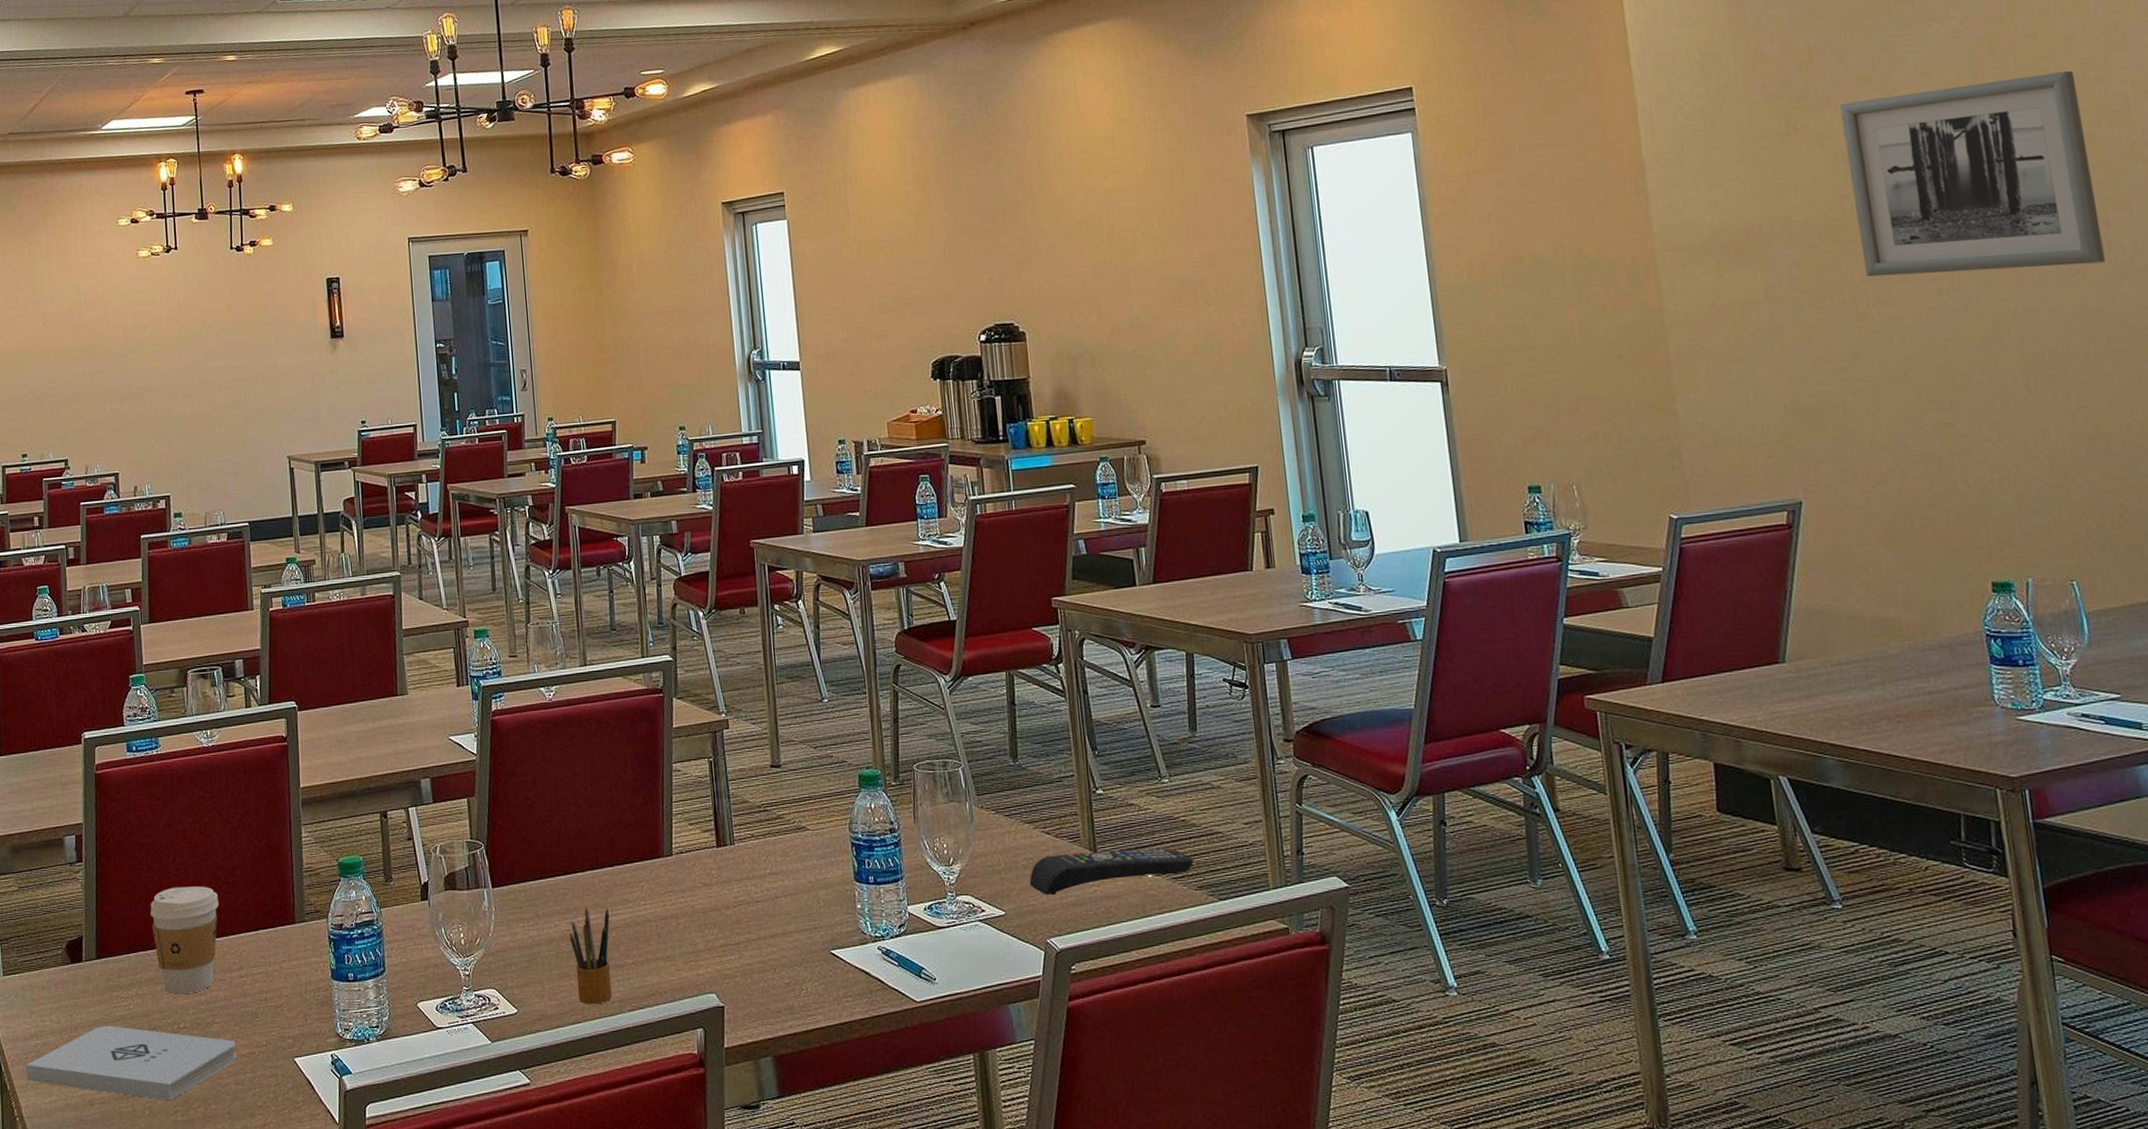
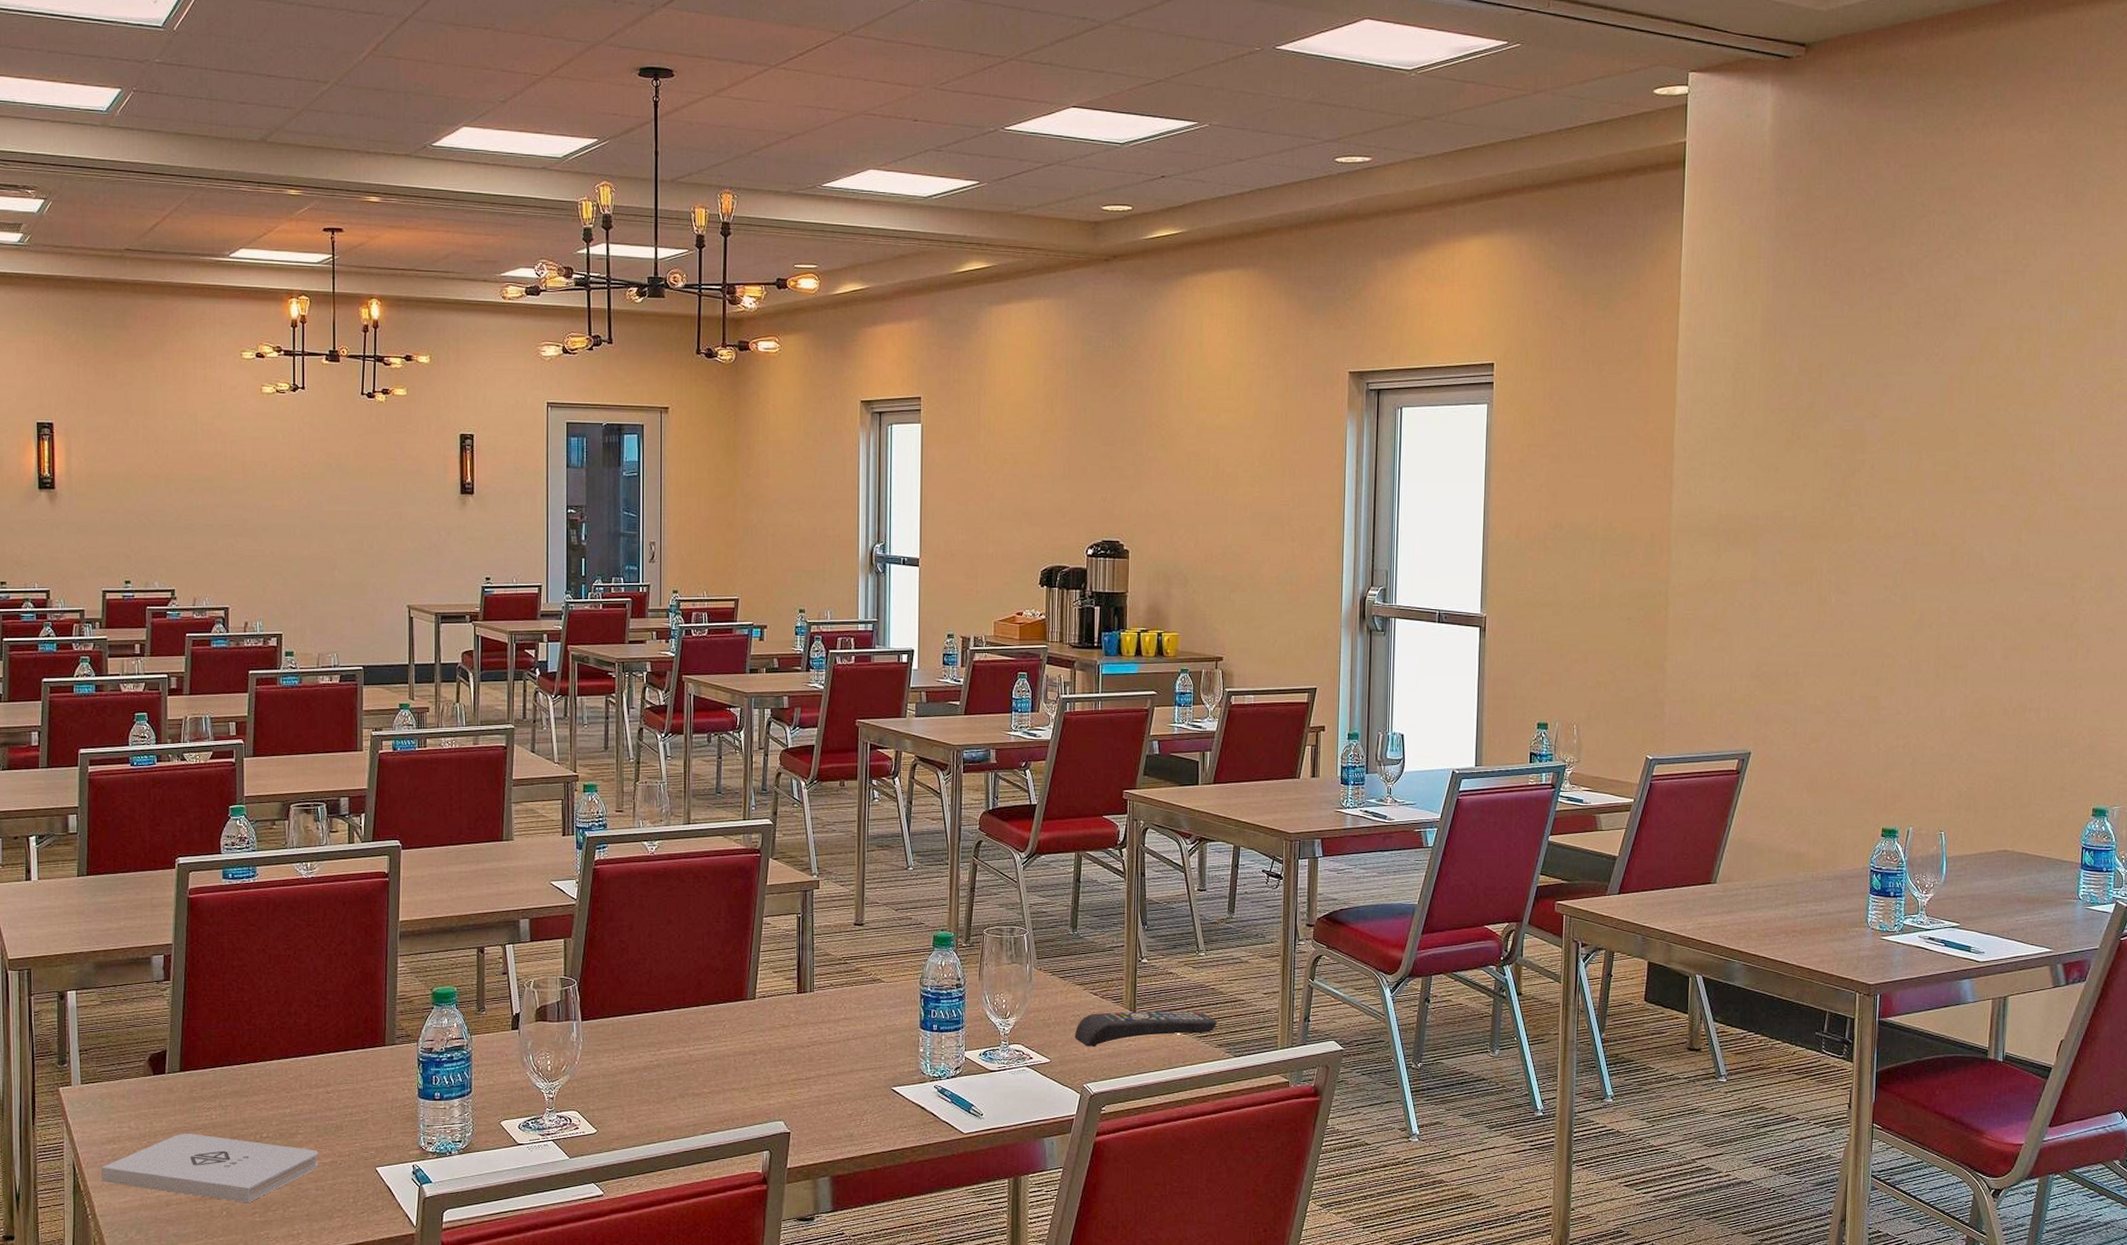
coffee cup: present [150,886,219,994] -> none [238,1008,310,1106]
pencil box: present [569,907,612,1005] -> none [652,1041,691,1128]
wall art: present [1839,70,2105,277] -> none [1832,411,2019,575]

